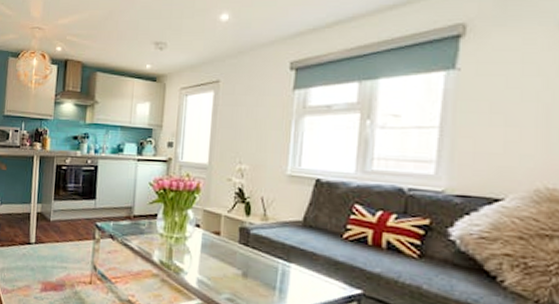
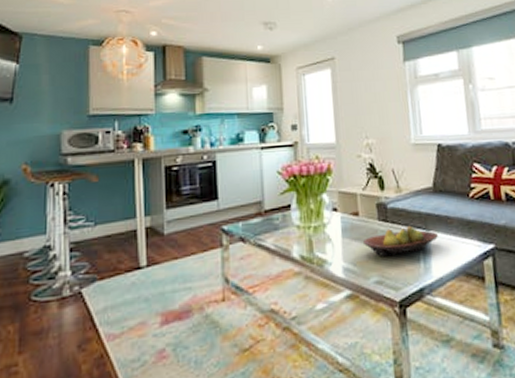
fruit bowl: none [221,252,299,281] -> present [364,225,438,257]

